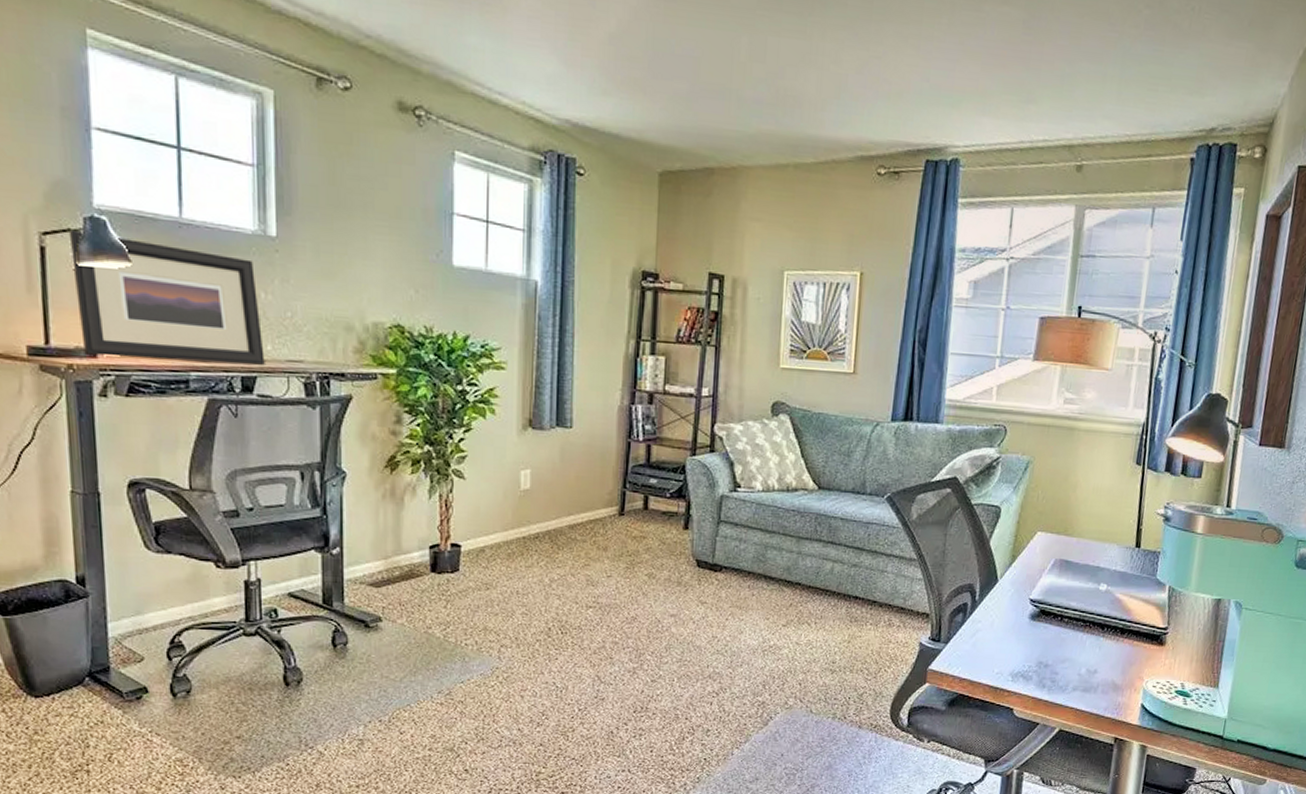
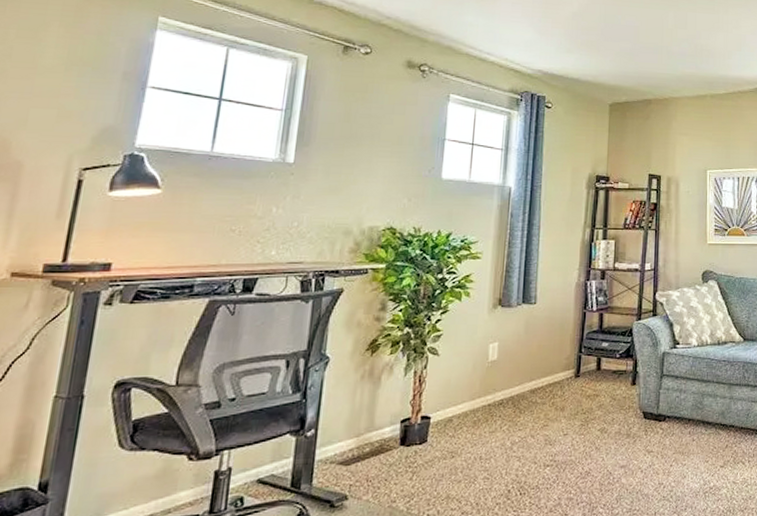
picture frame: present [68,229,265,365] -> none [98,164,270,269]

